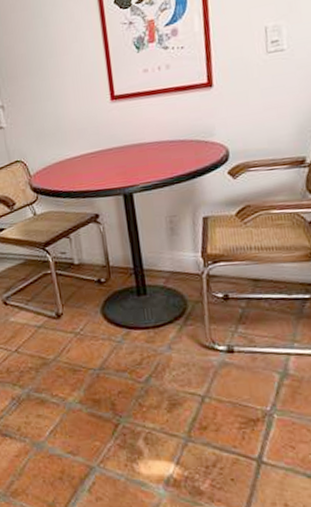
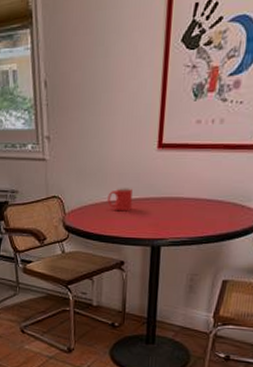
mug: none [70,141,97,166] -> present [107,187,133,212]

